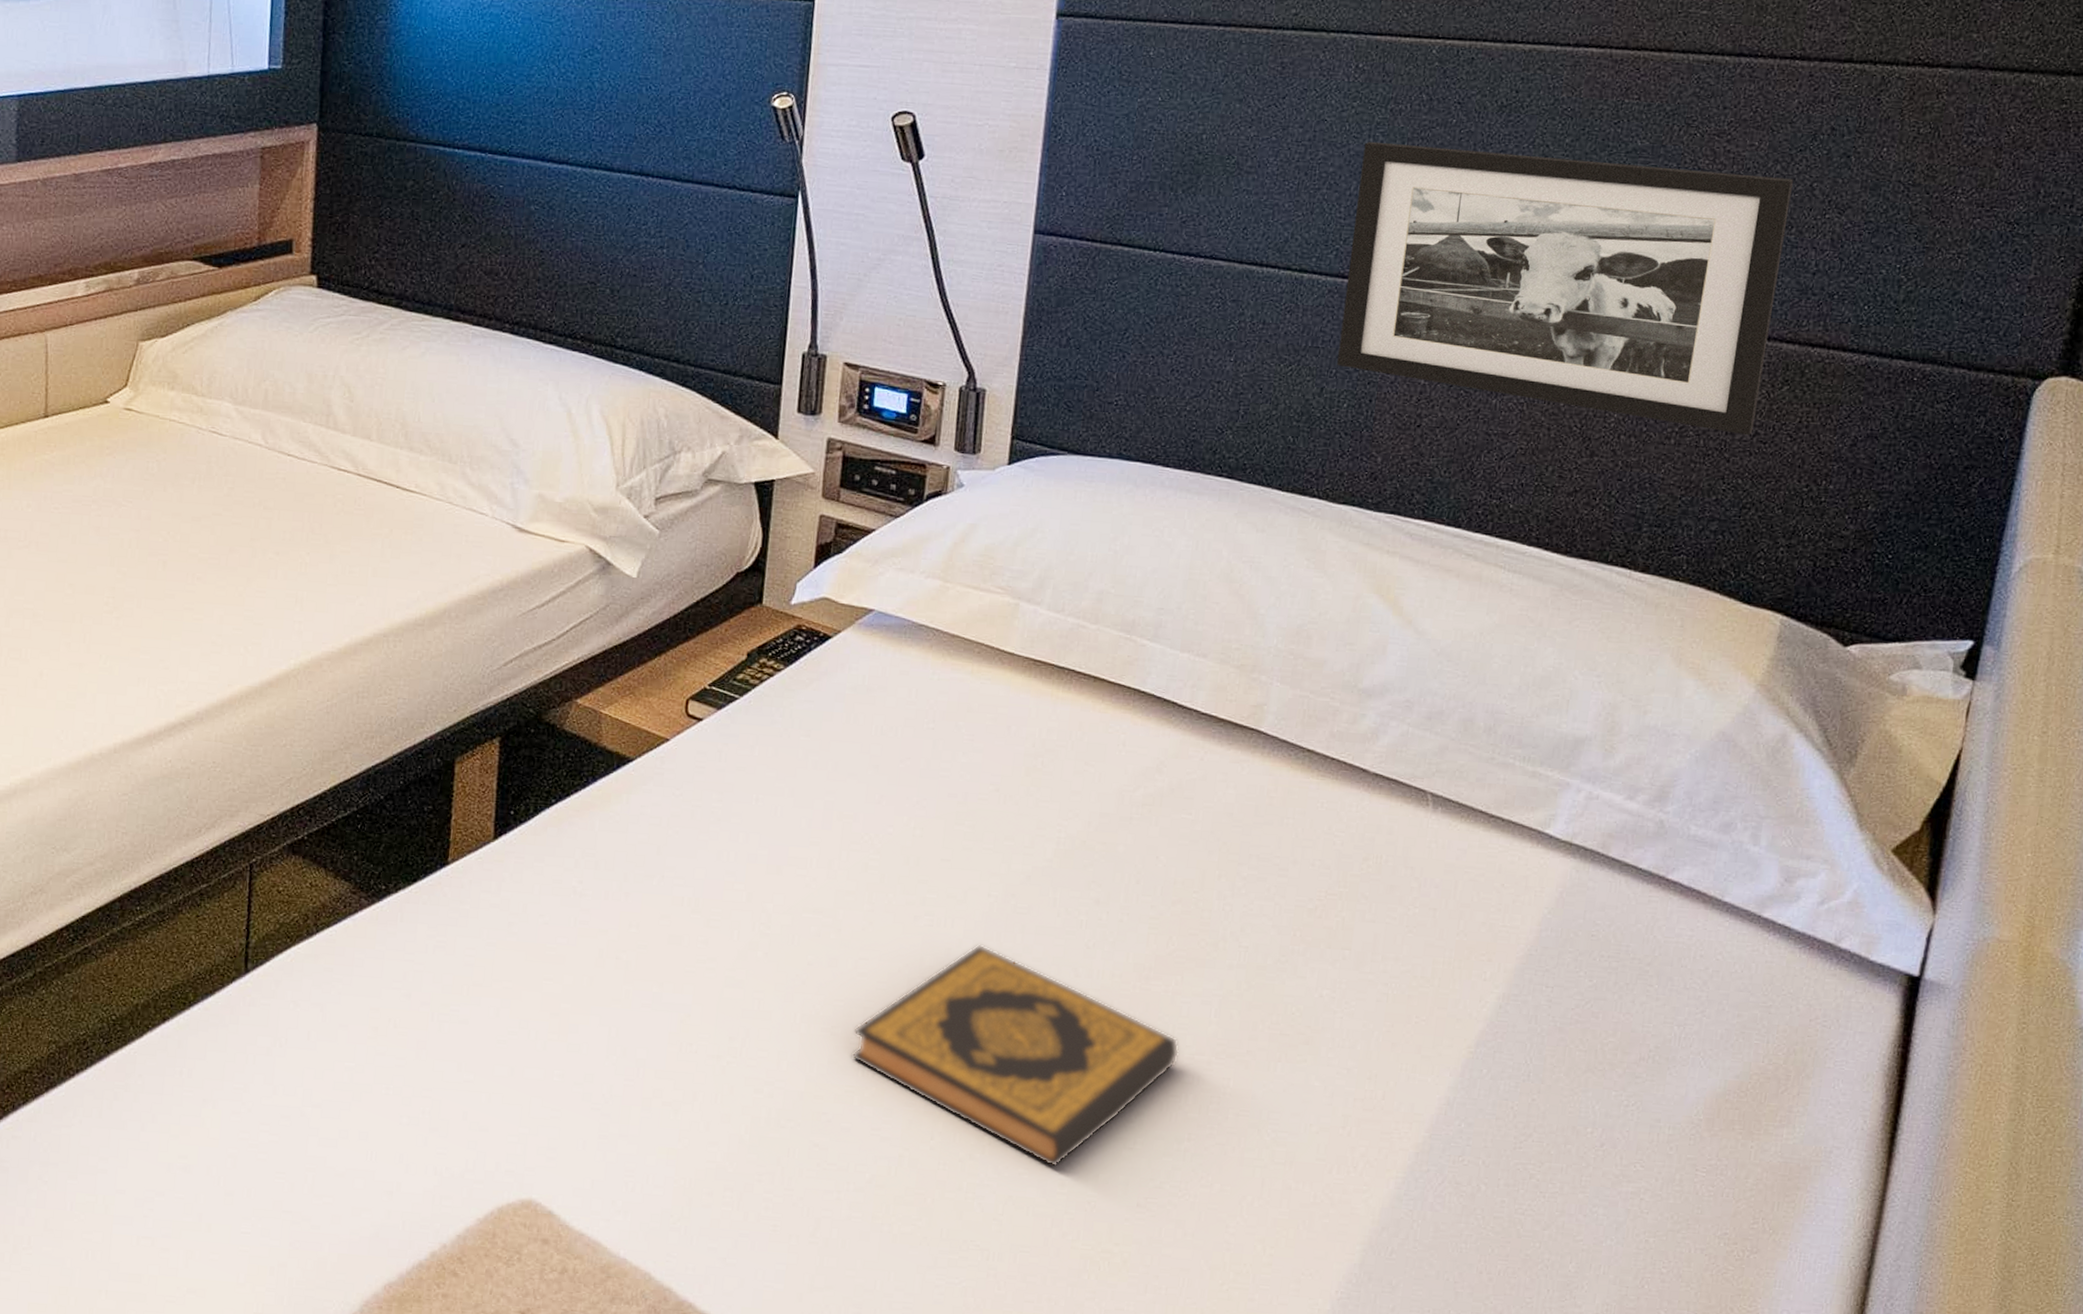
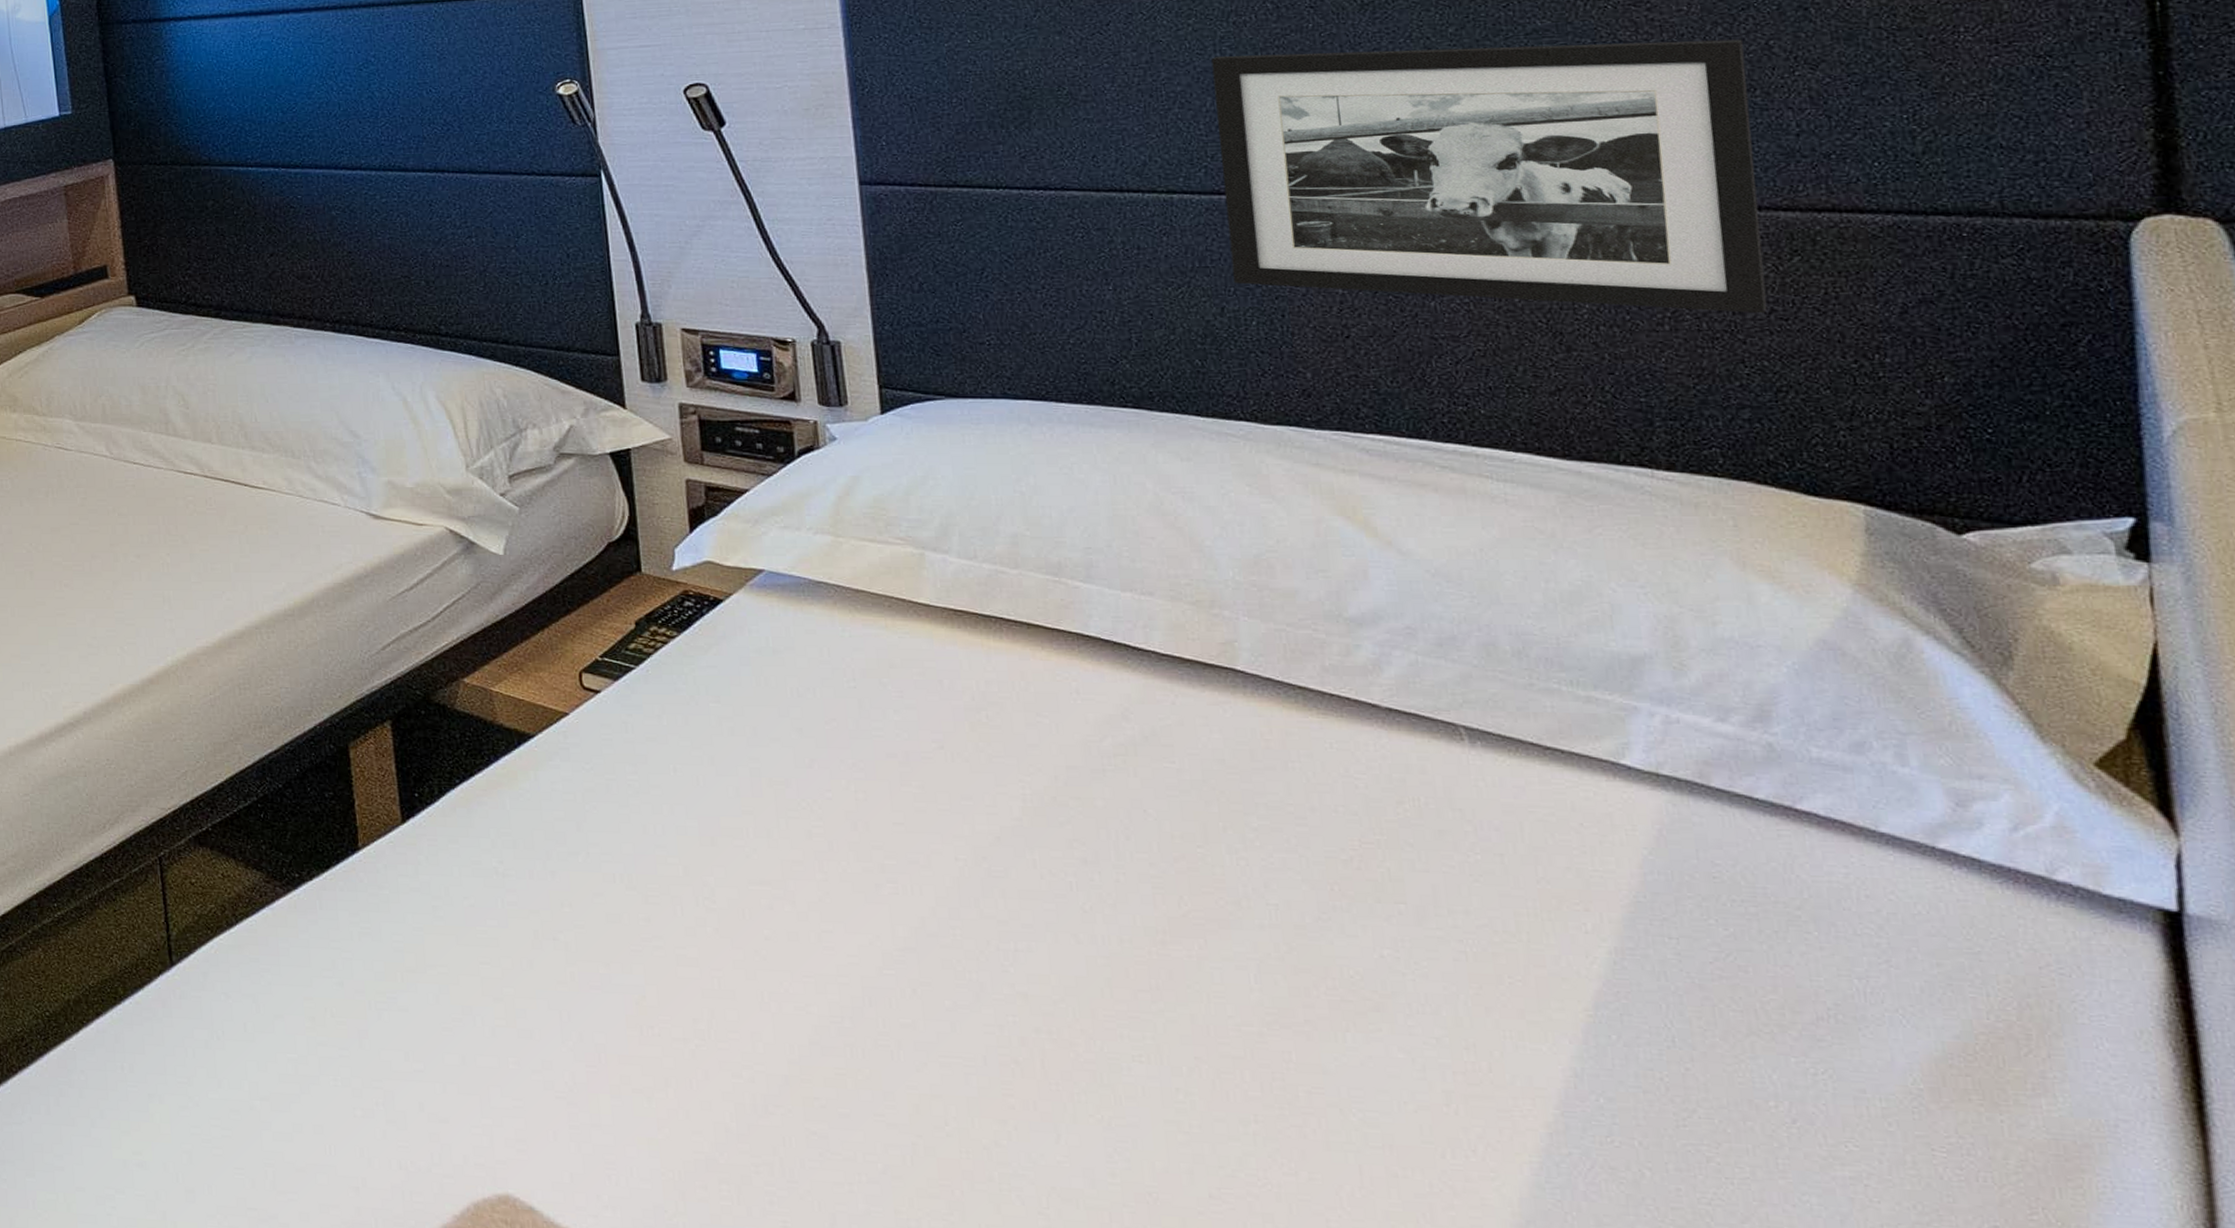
hardback book: present [851,944,1180,1168] -> none [831,911,1222,1155]

